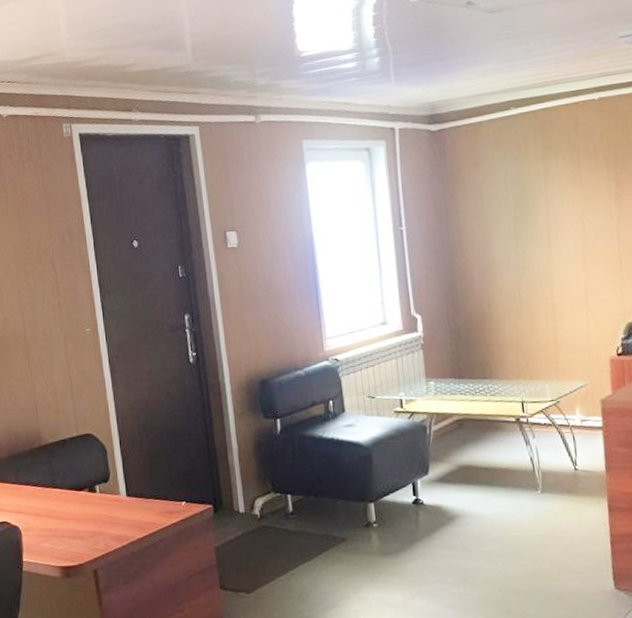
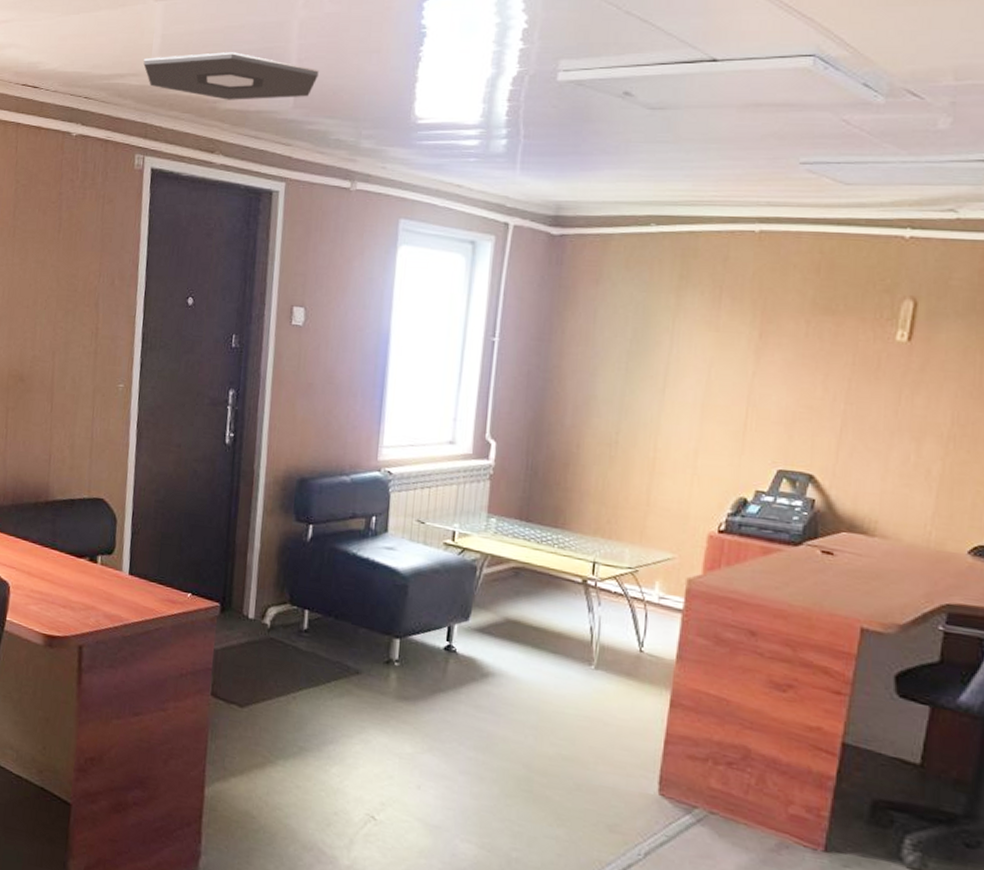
ceiling light: none [55,21,210,64] -> present [143,52,319,100]

